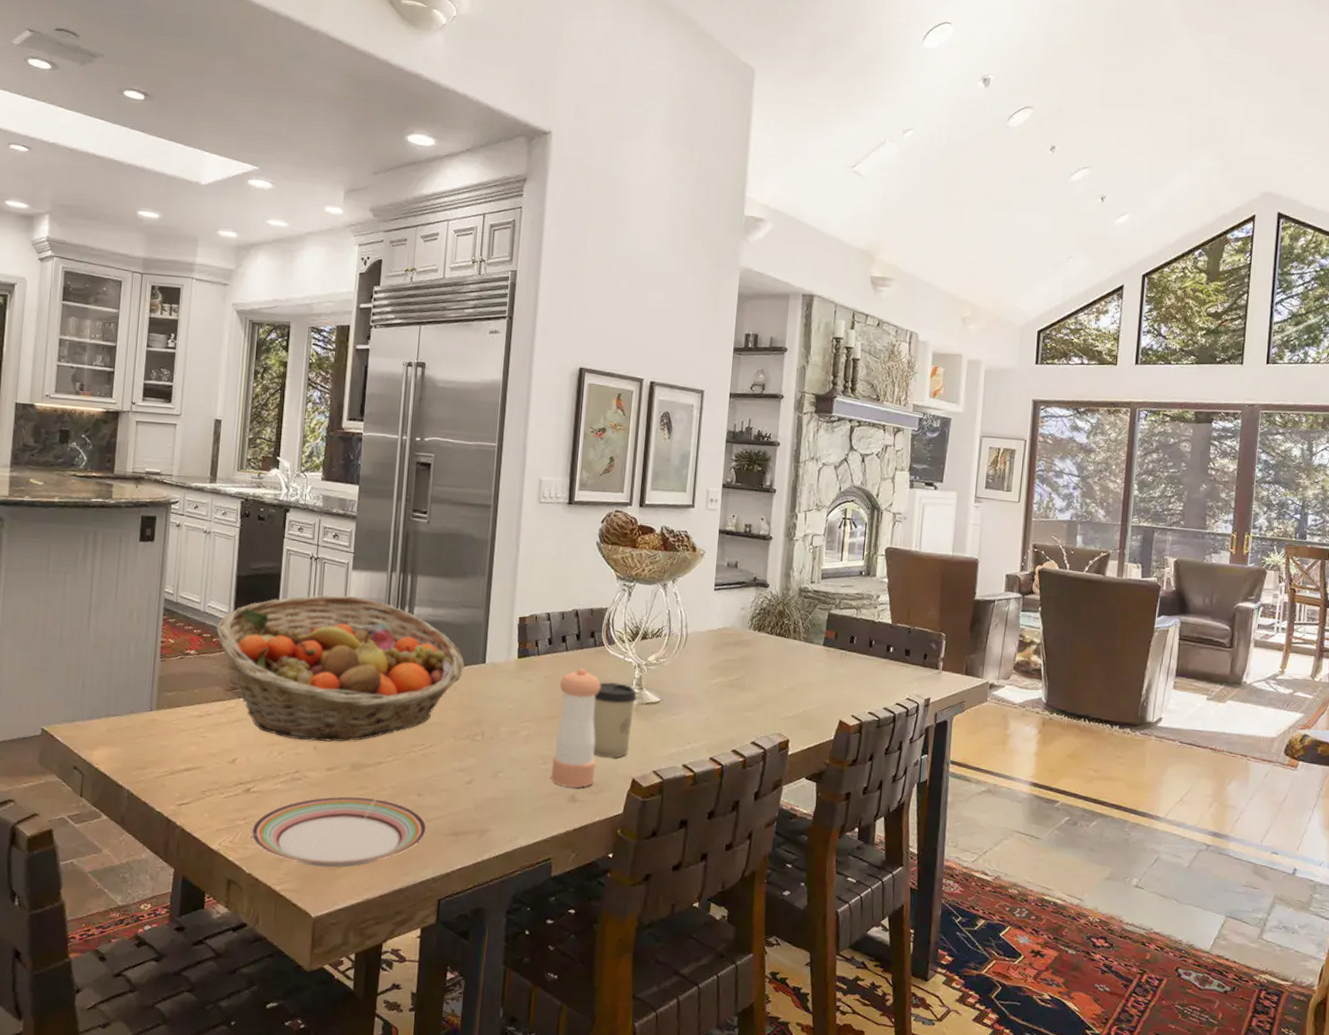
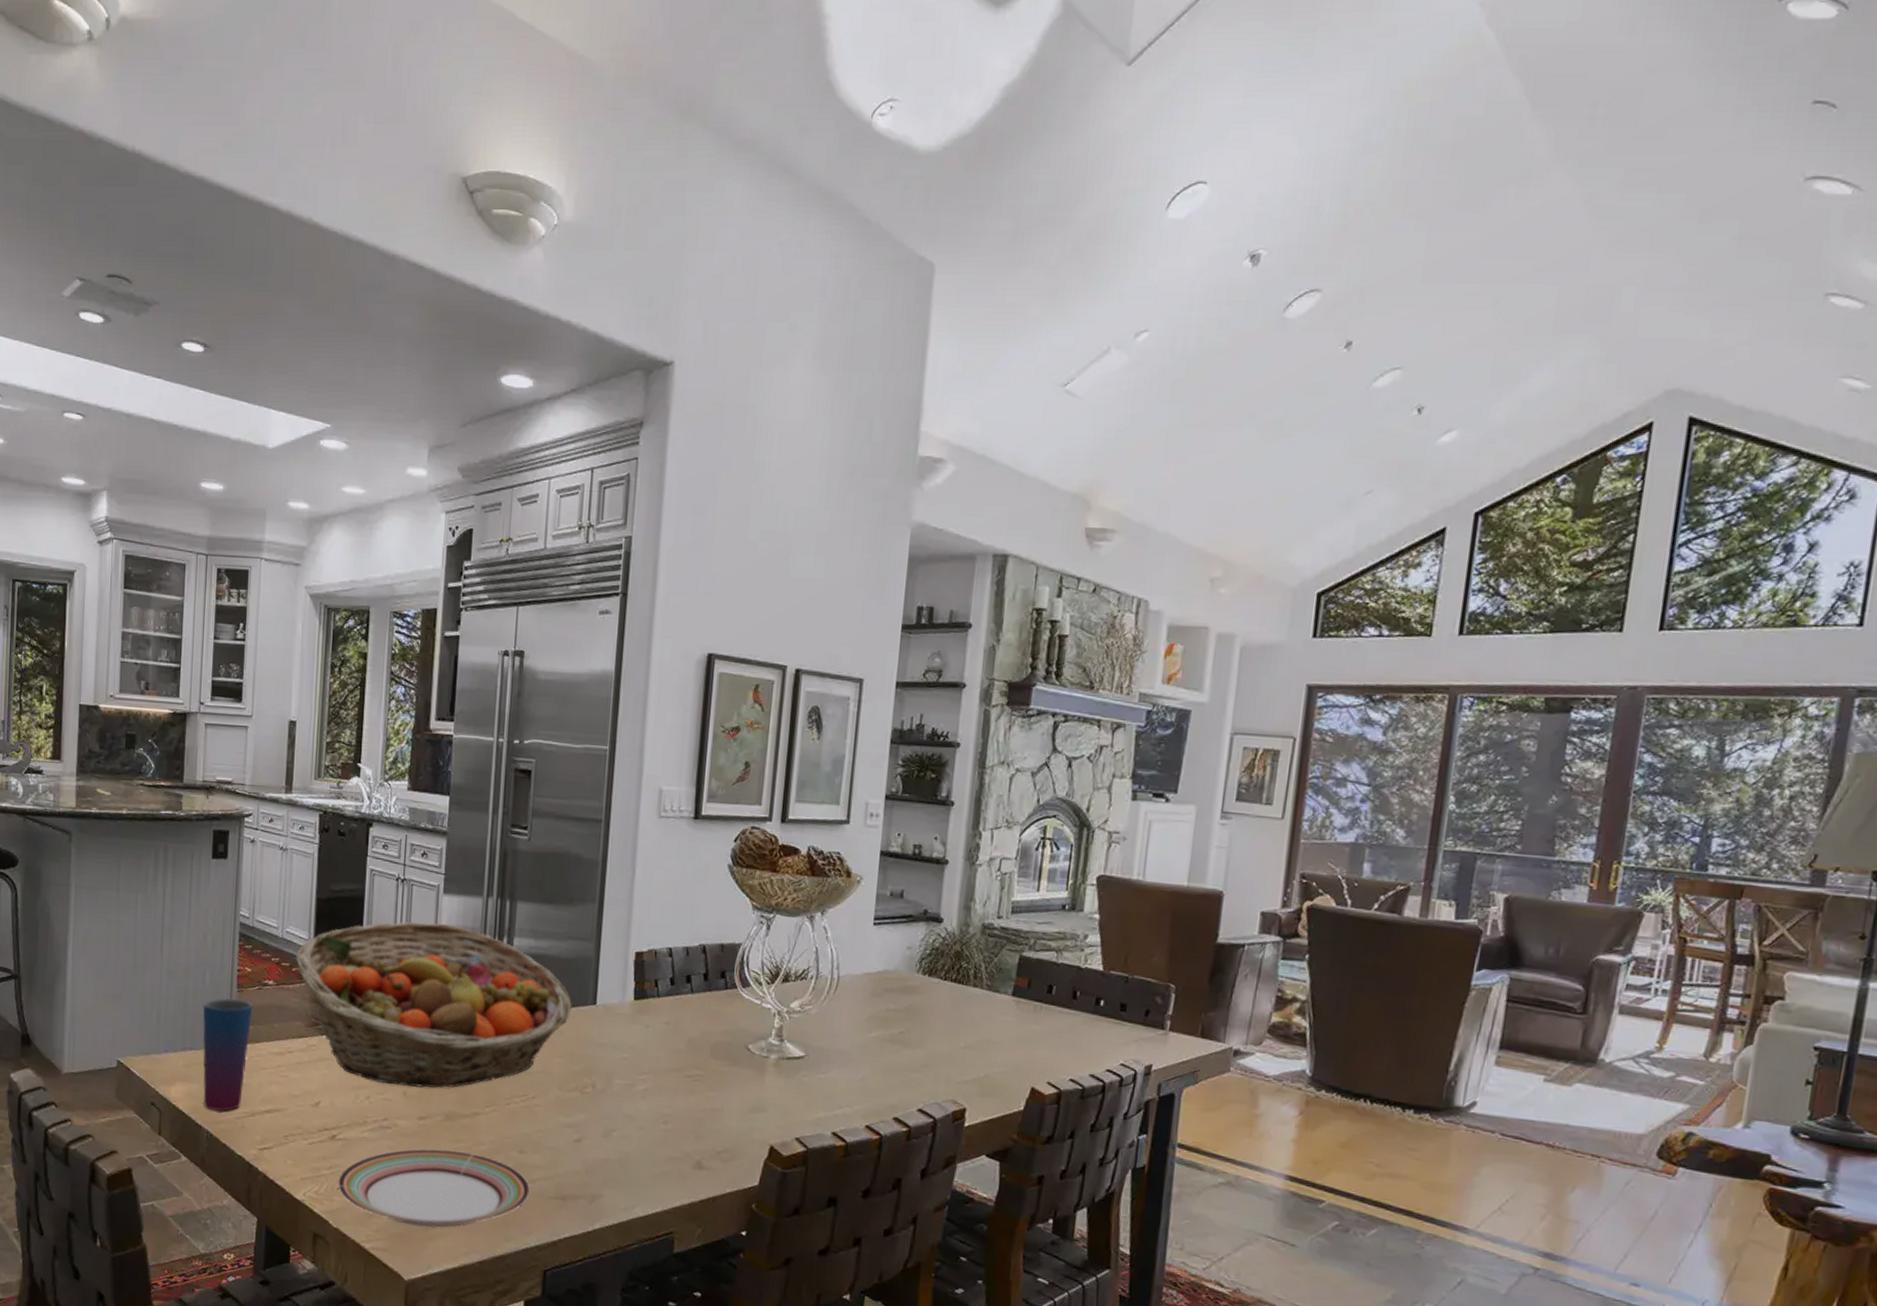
cup: none [125,667,175,772] -> present [202,998,253,1111]
pepper shaker: present [551,668,601,788] -> none [673,1013,733,1153]
cup: present [592,681,637,758] -> none [723,1031,776,1121]

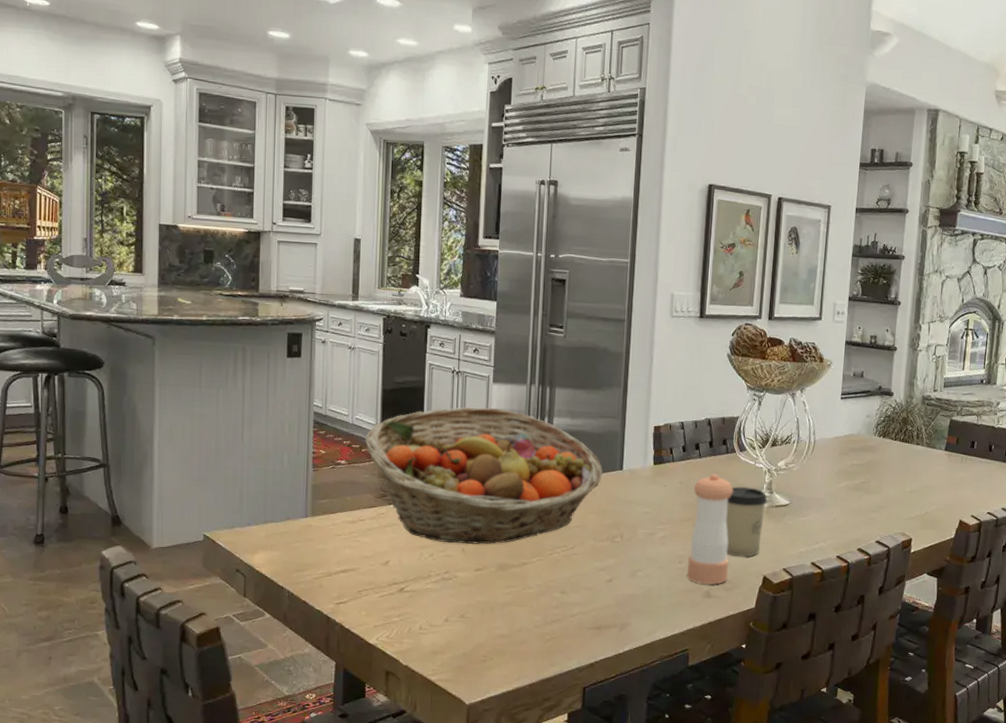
cup: present [202,998,253,1111] -> none [282,476,328,573]
plate: present [337,1149,531,1228] -> none [406,594,571,660]
pepper shaker: none [673,1013,733,1153] -> present [687,473,733,585]
cup: none [723,1031,776,1121] -> present [725,486,767,557]

